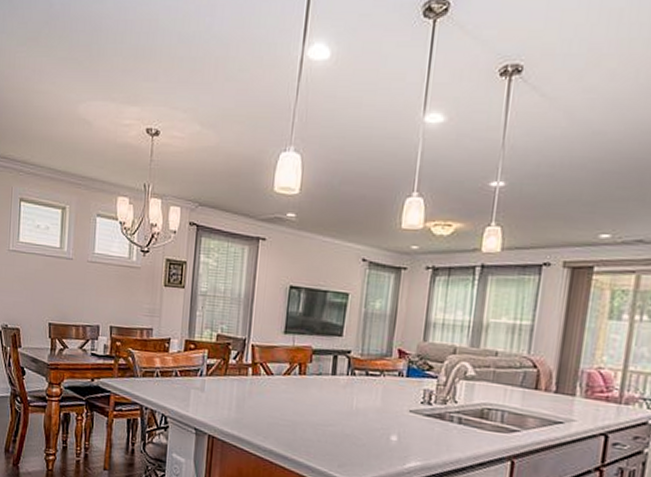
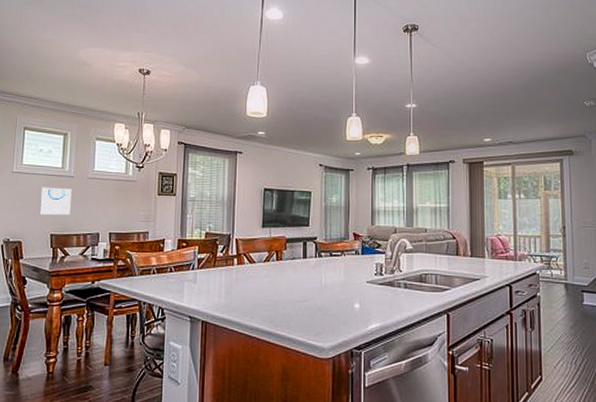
wall art: none [37,269,71,303] -> present [39,187,72,215]

